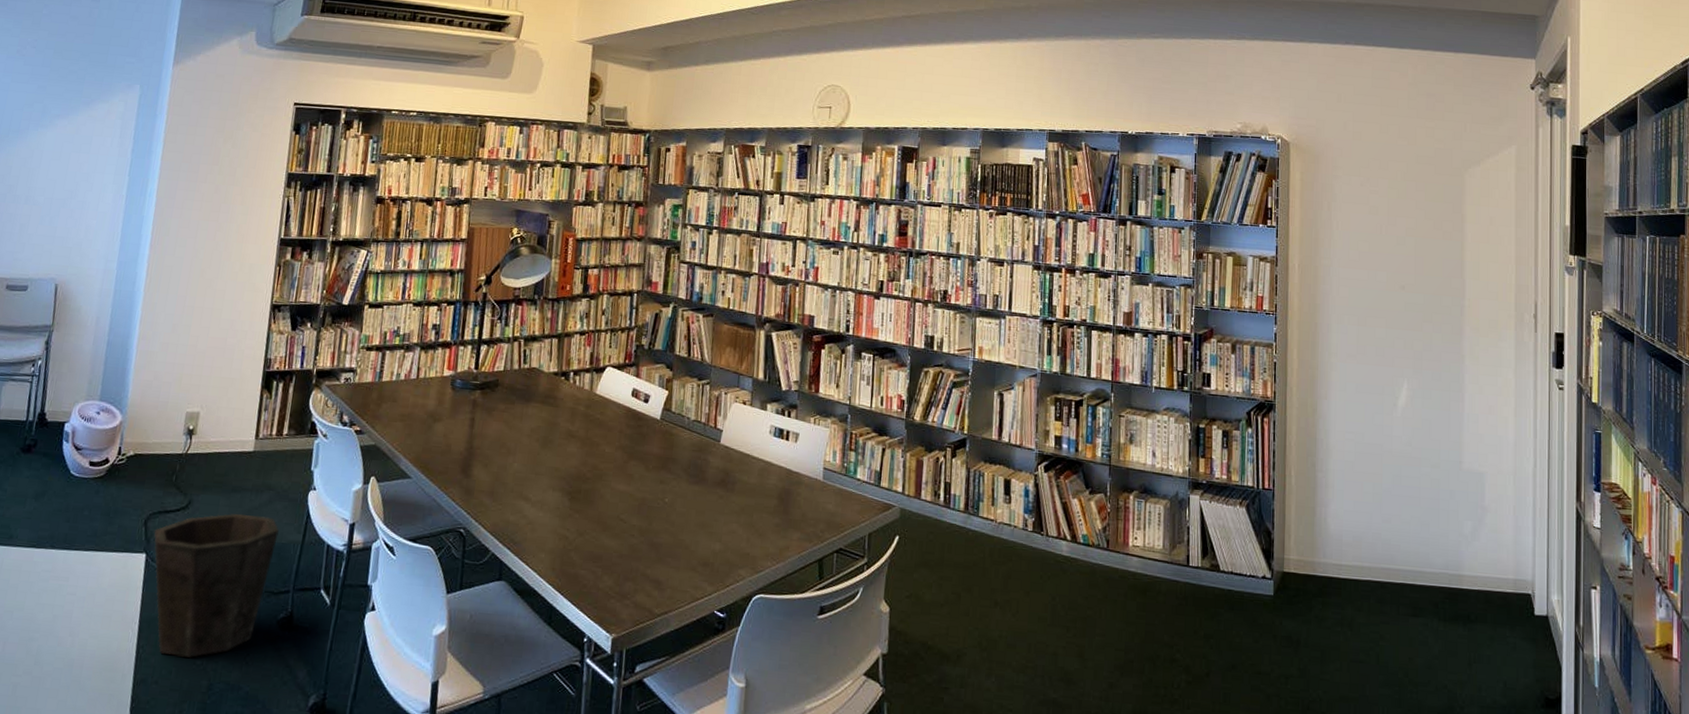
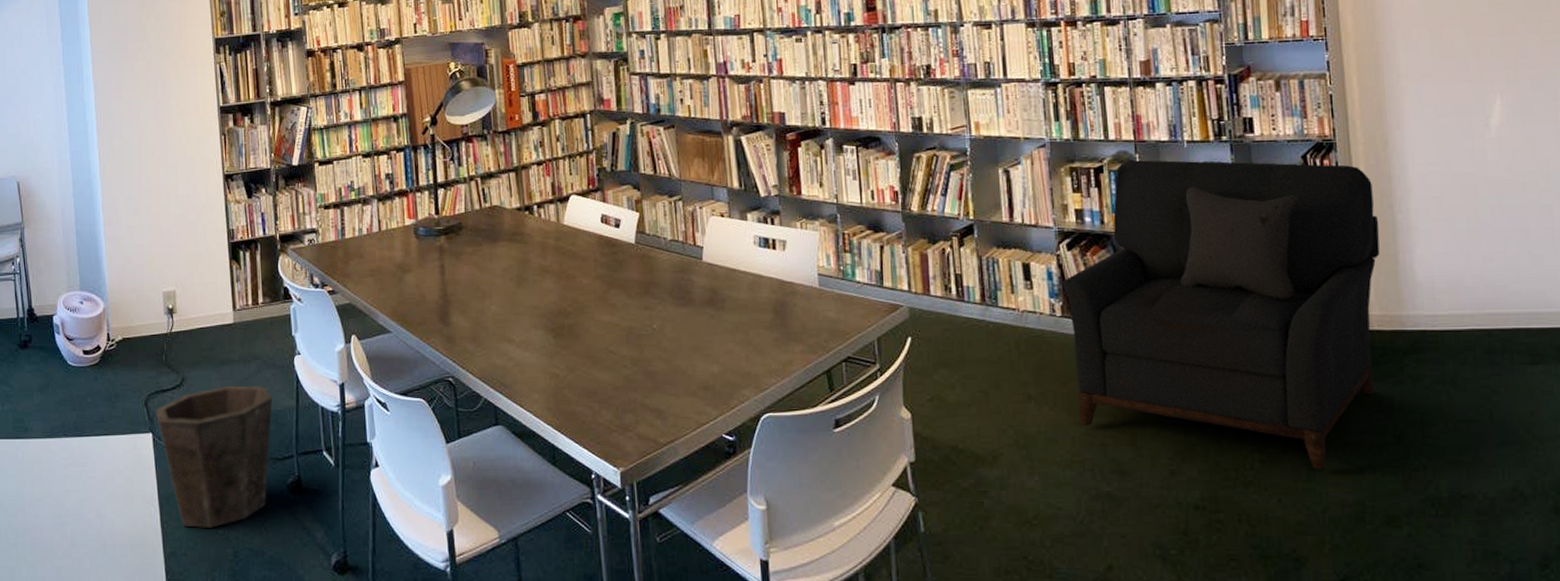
armchair: none [1036,398,1303,695] -> present [1062,160,1380,470]

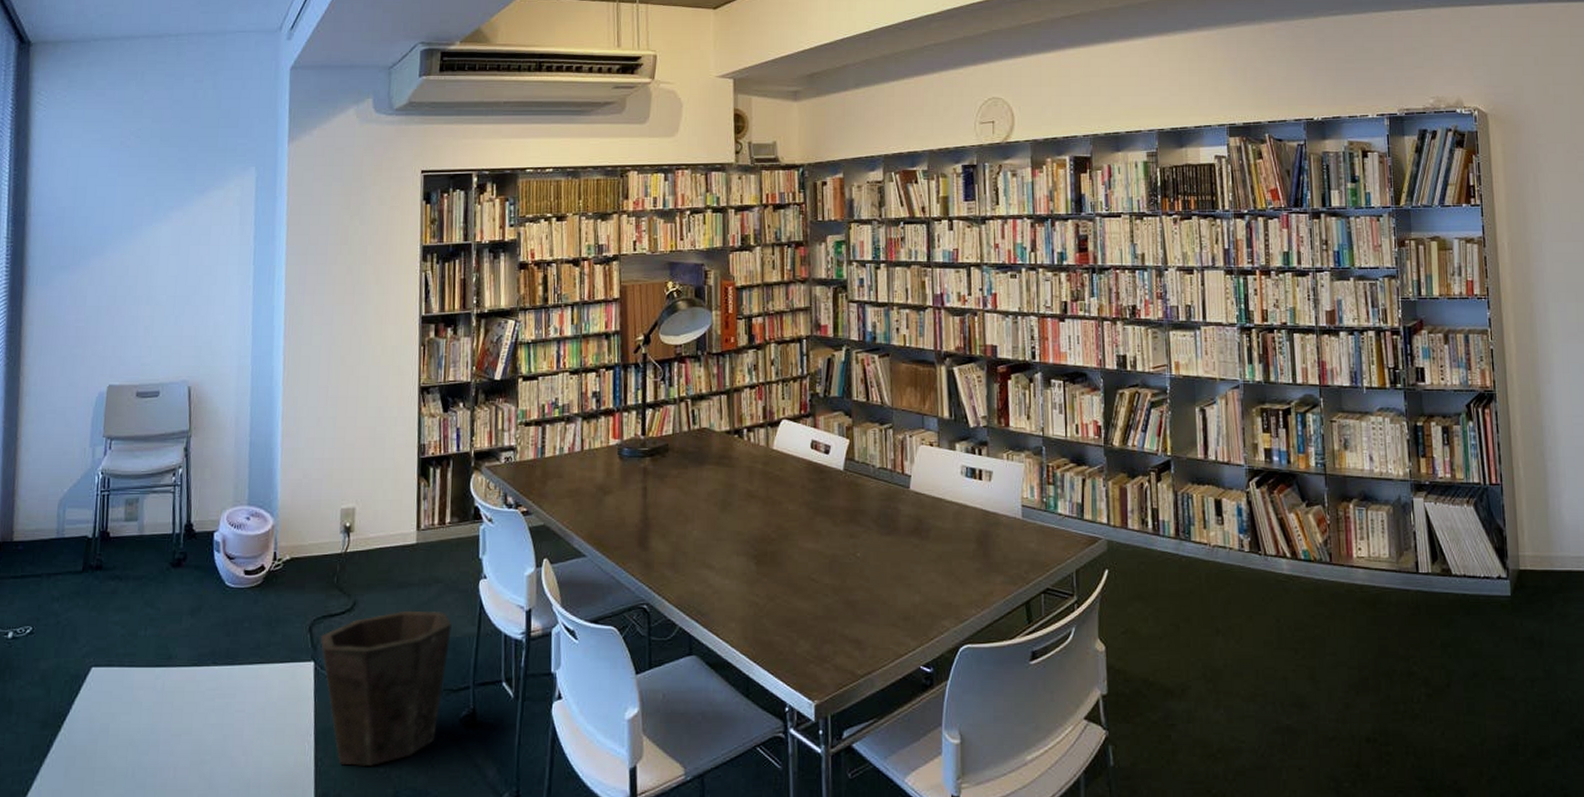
armchair: present [1062,160,1380,470] -> none [1251,404,1533,703]

